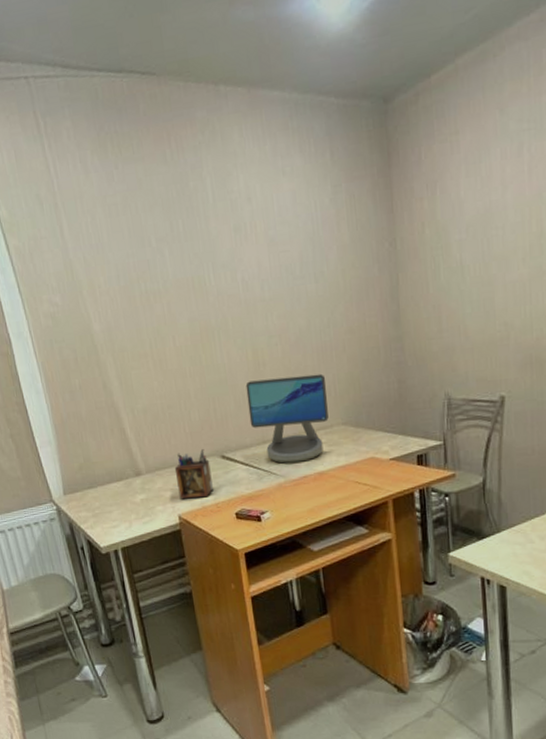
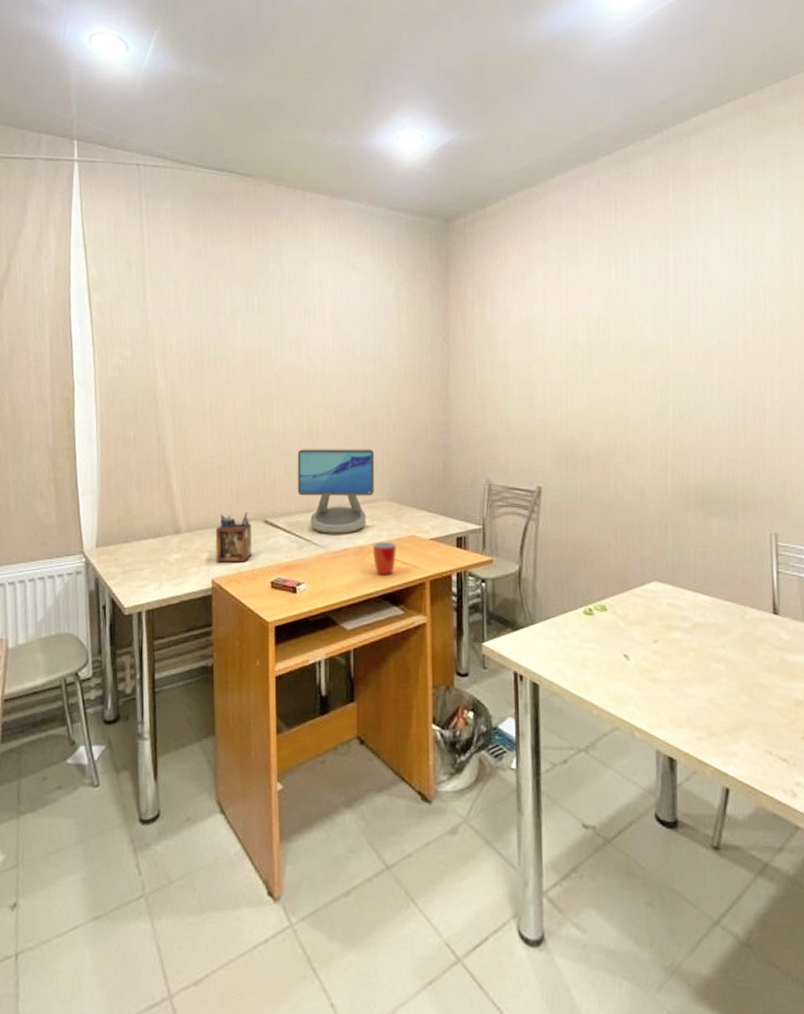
mug: none [331,465,357,498] -> present [372,541,396,576]

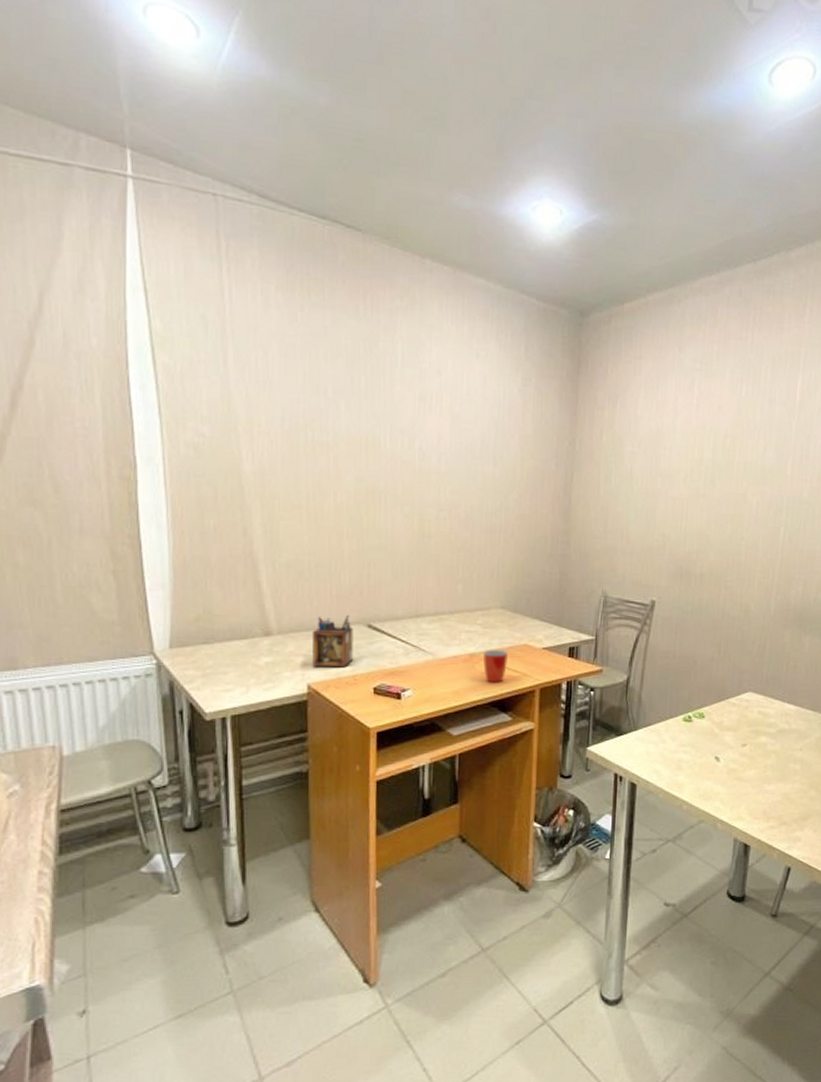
computer monitor: present [297,449,375,534] -> none [405,551,491,641]

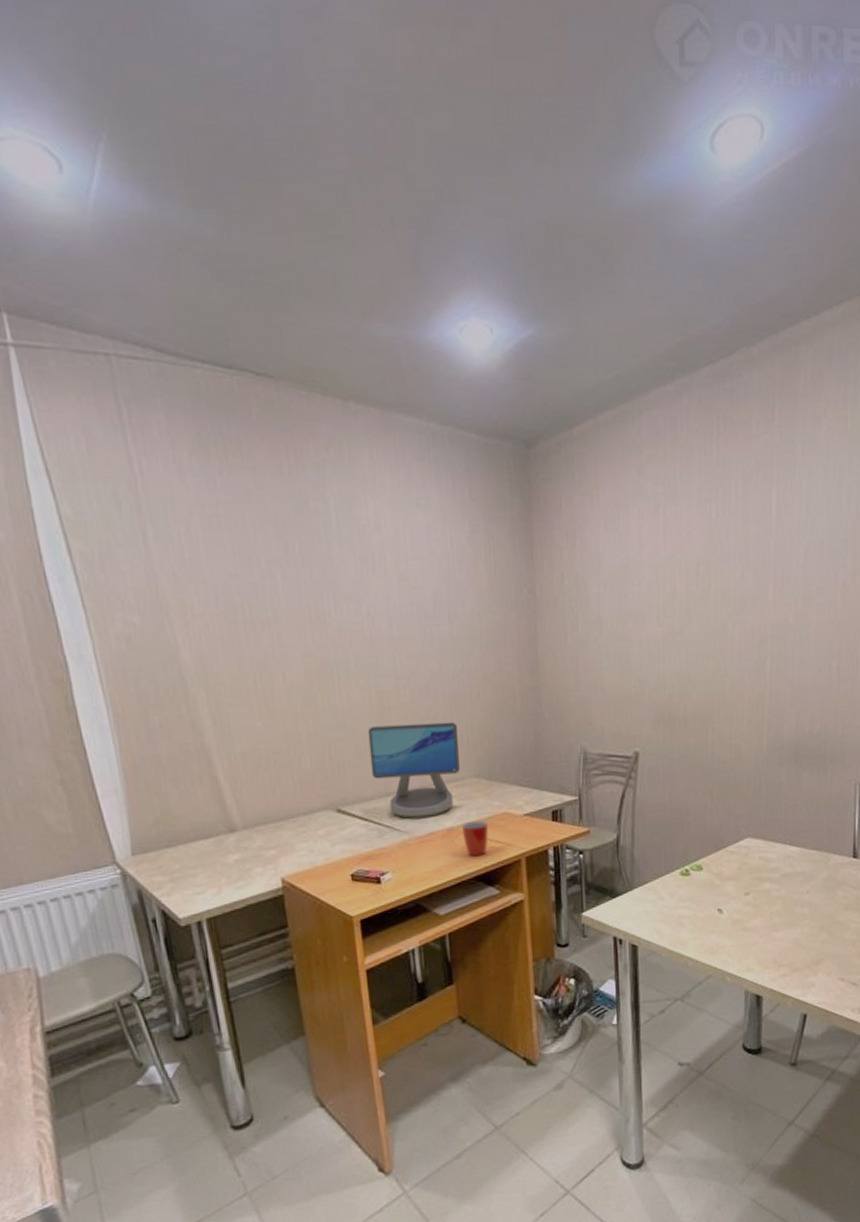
desk organizer: present [311,615,354,668] -> none [278,802,325,860]
computer monitor: none [405,551,491,641] -> present [367,721,460,819]

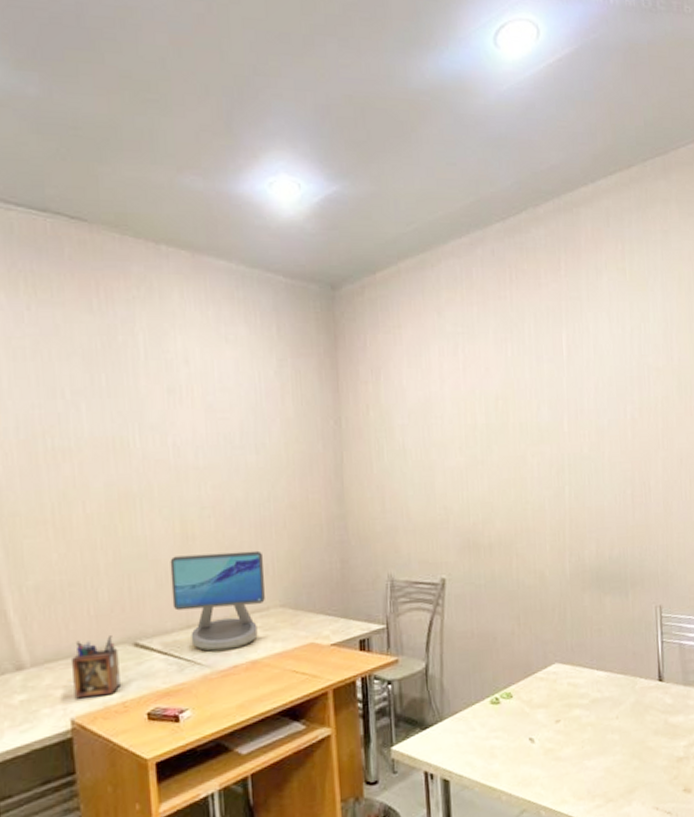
desk organizer: none [278,802,325,860] -> present [70,636,120,699]
mug: present [461,820,489,857] -> none [266,651,294,690]

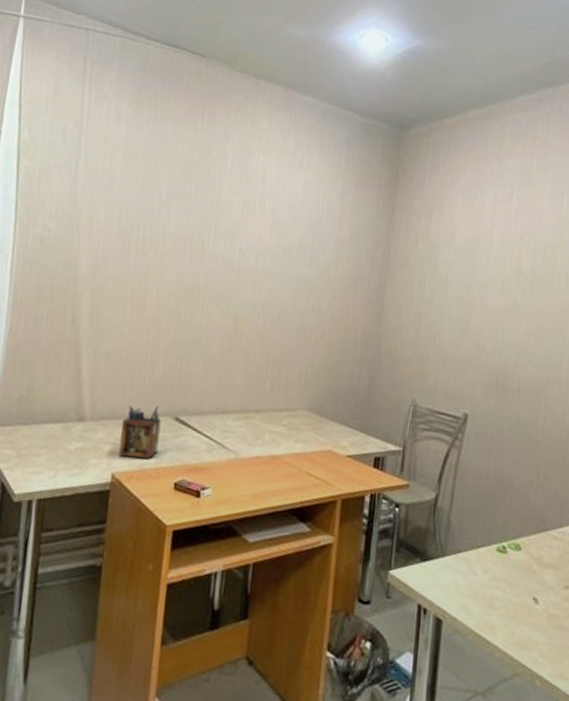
computer monitor: present [170,550,265,652] -> none [213,346,300,441]

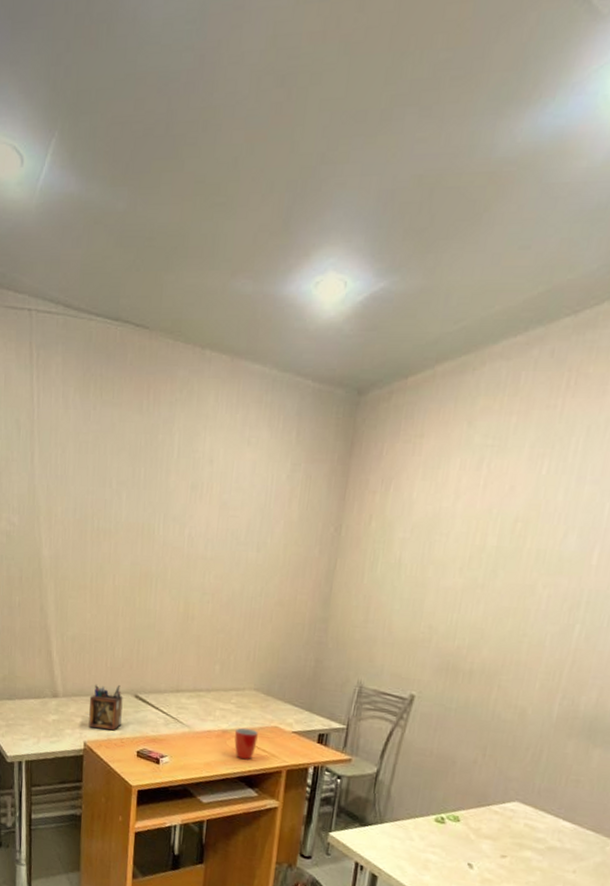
mug: none [285,452,311,489] -> present [234,727,258,760]

